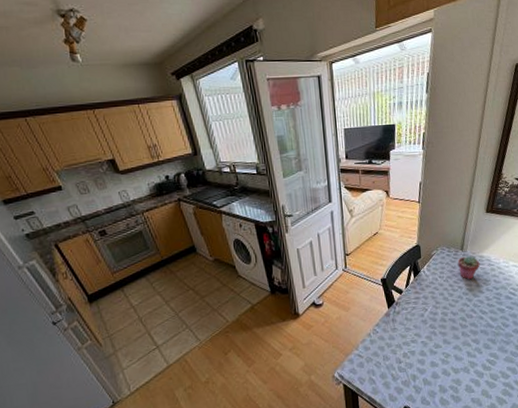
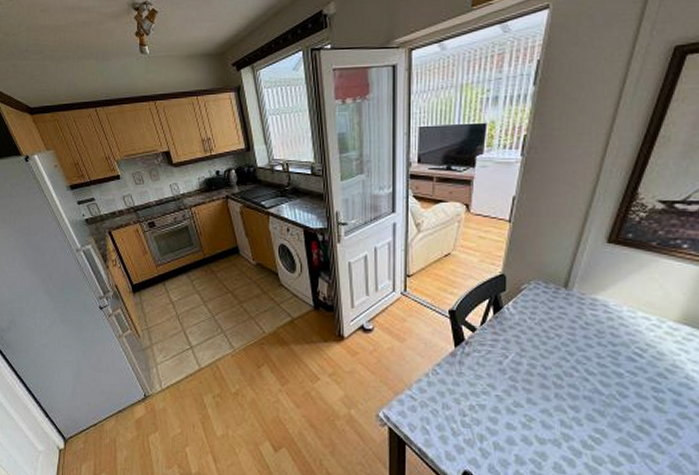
potted succulent: present [457,255,480,280] -> none [557,296,591,328]

